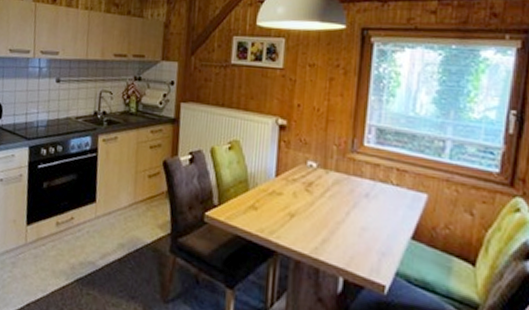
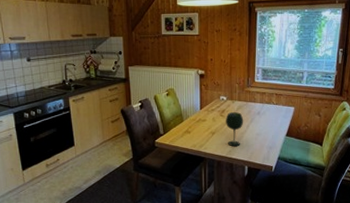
wine glass: none [313,187,342,243] -> present [226,112,244,147]

